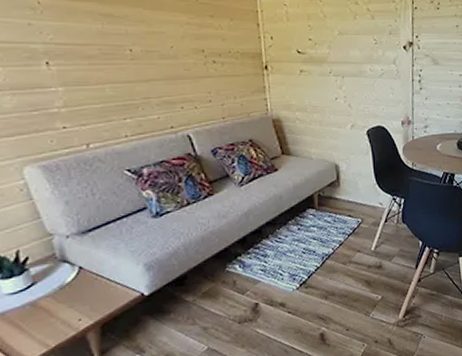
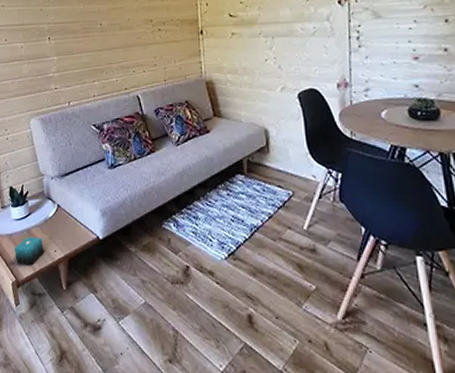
candle: none [9,308,62,346] -> present [14,236,44,265]

